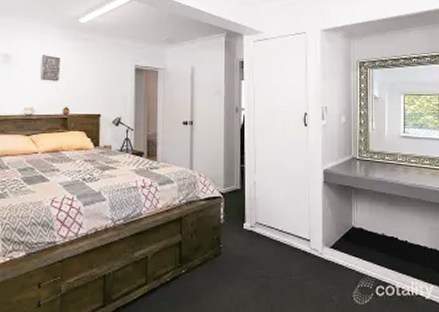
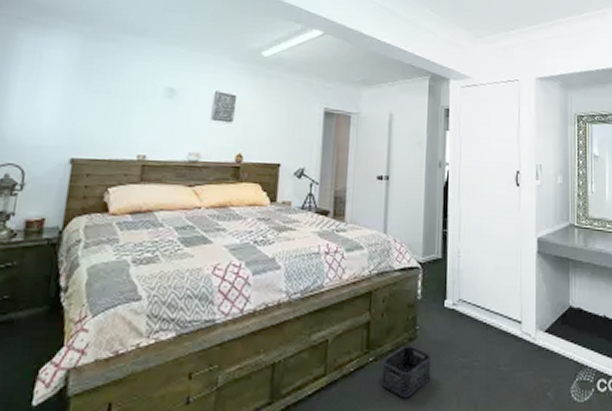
storage bin: none [193,260,234,302] -> present [381,345,431,398]

